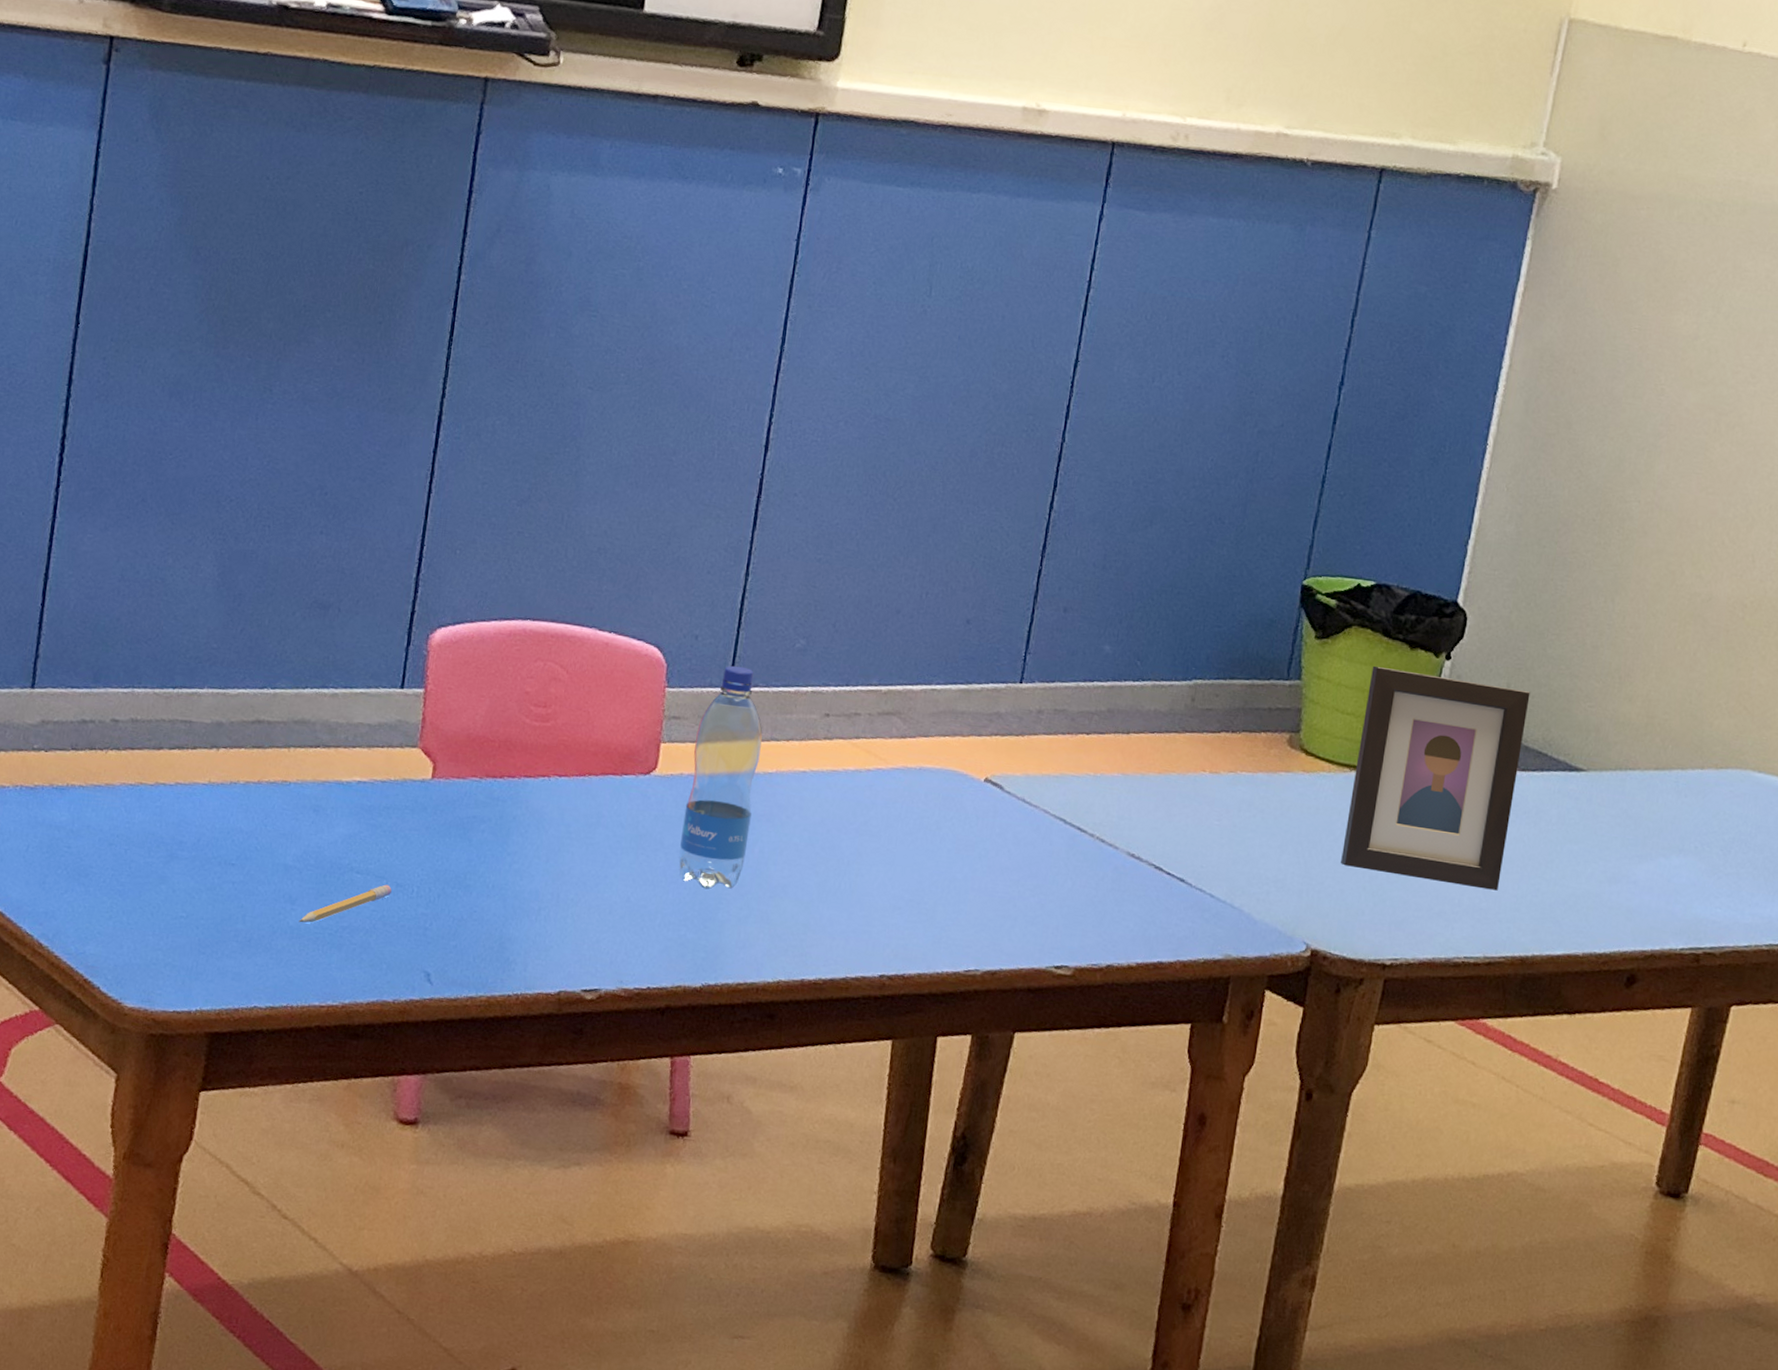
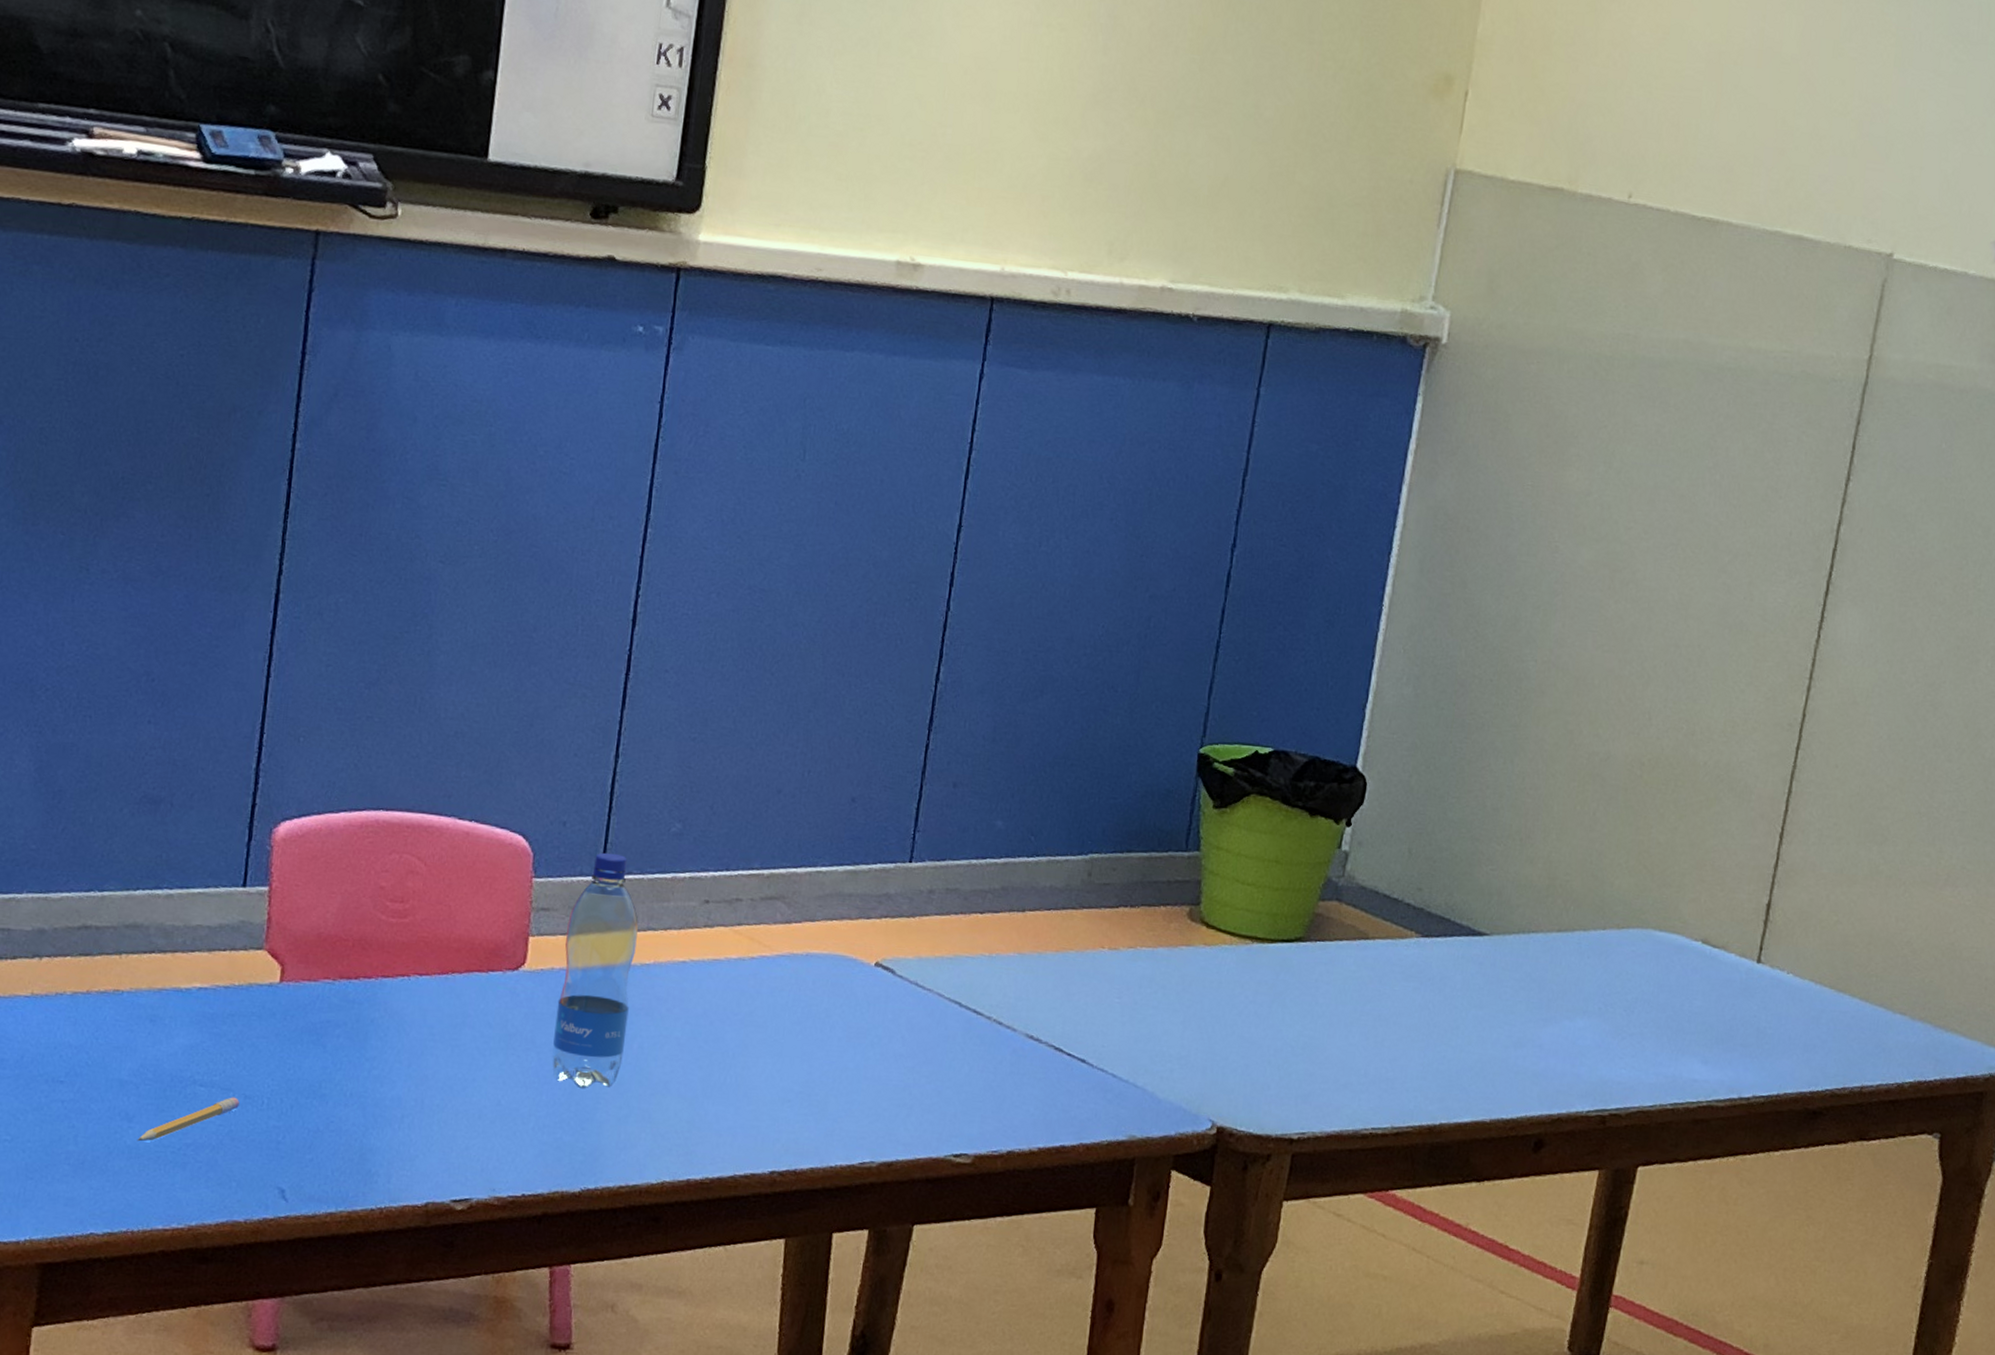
picture frame: present [1341,665,1531,891] -> none [1245,834,1432,1060]

